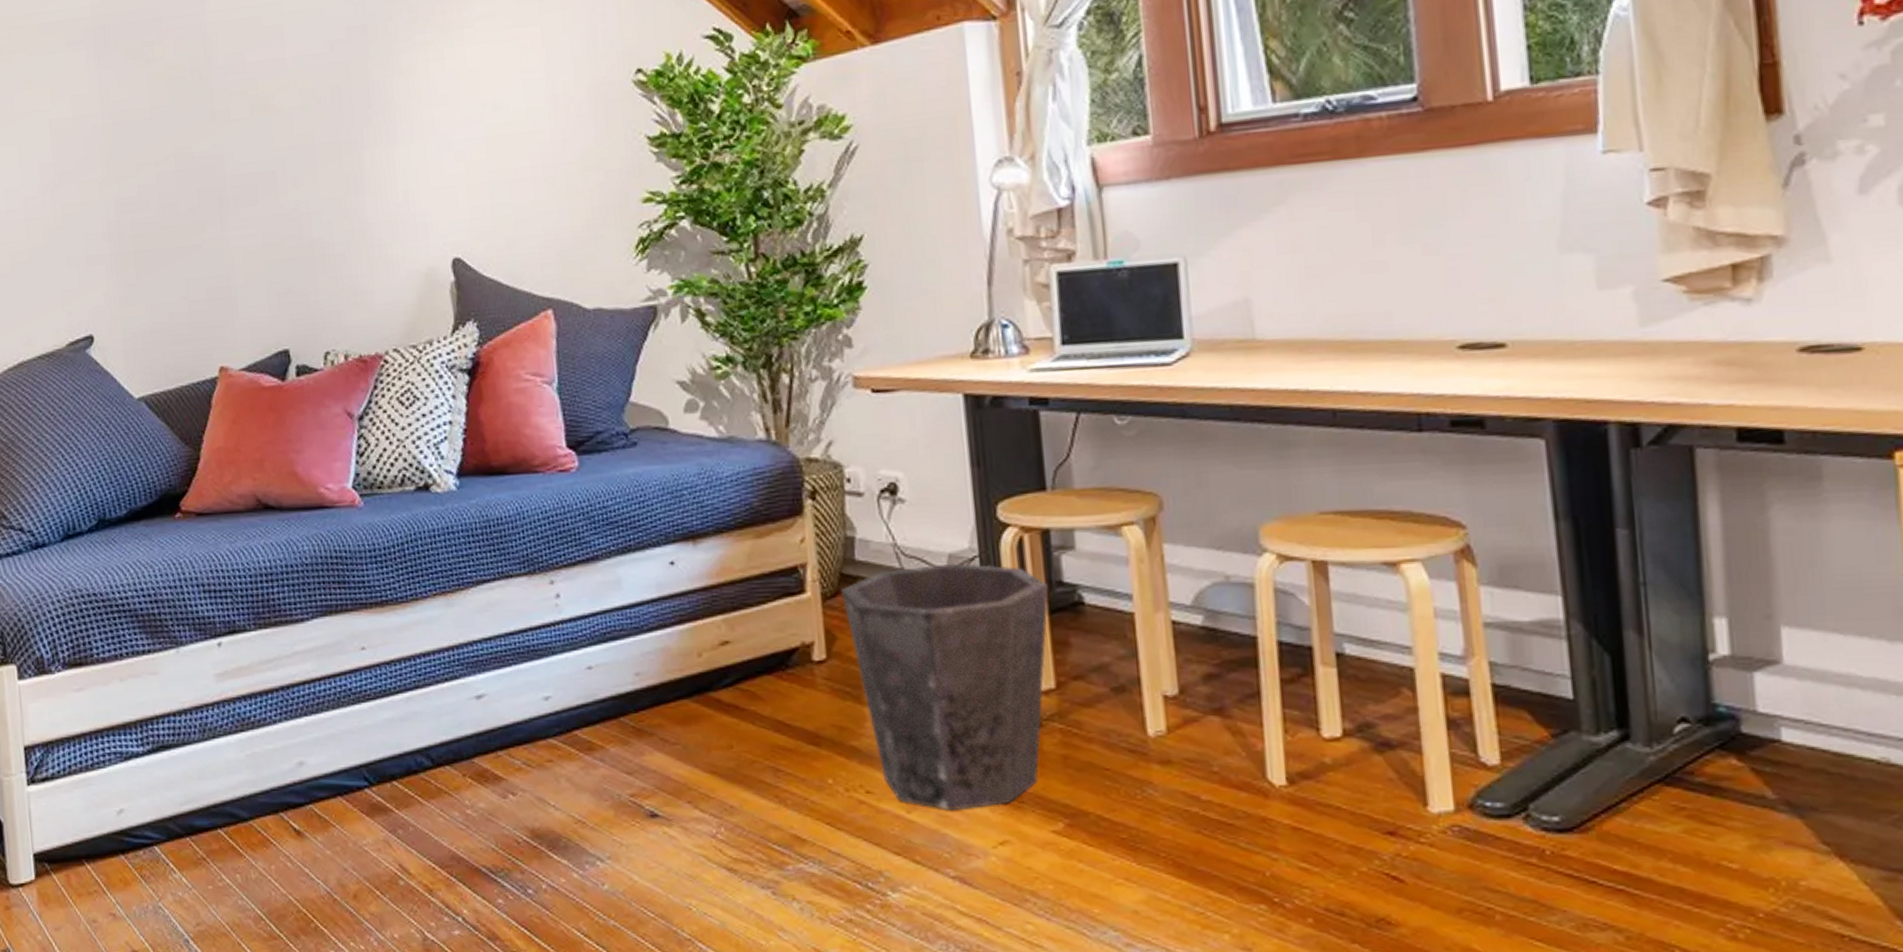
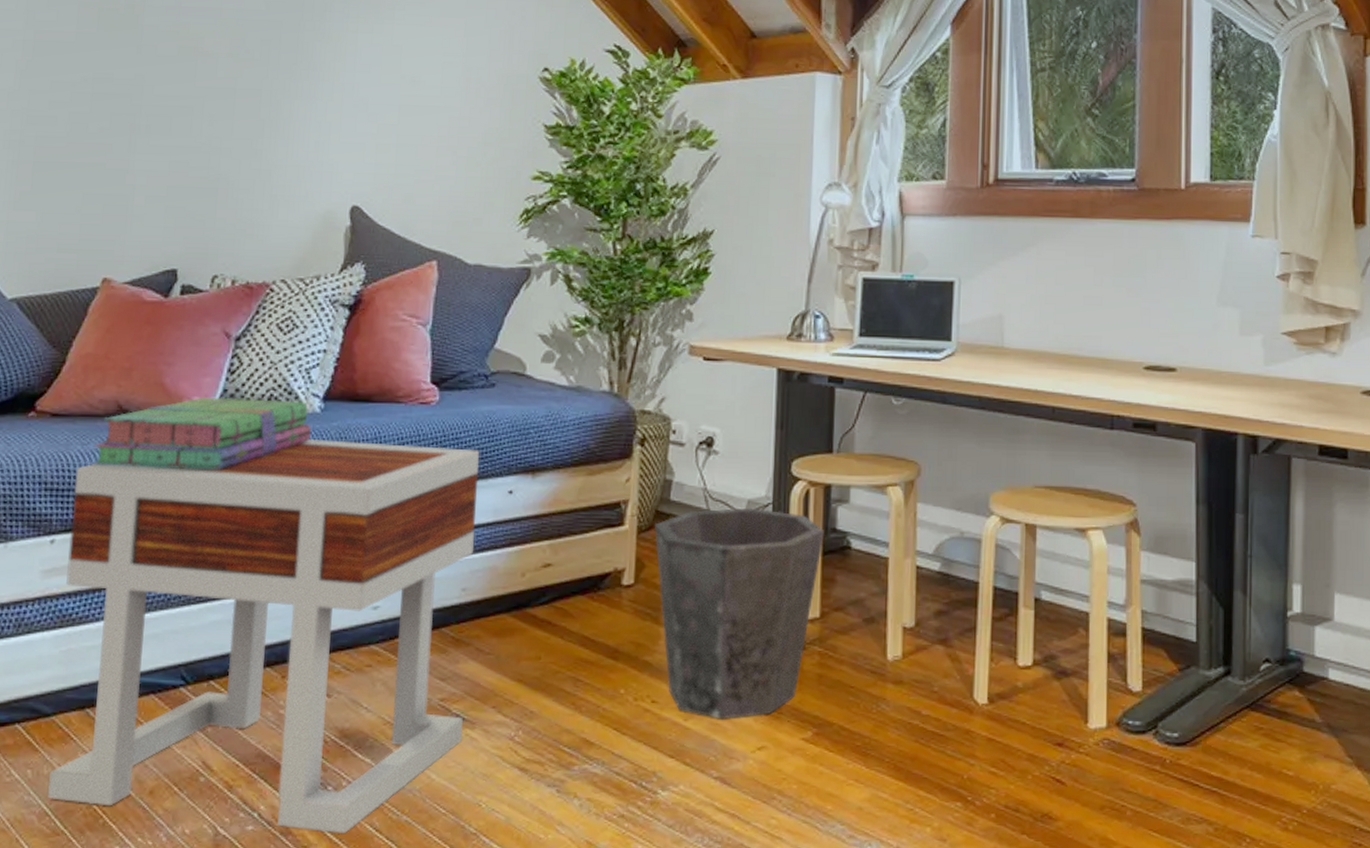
side table: none [229,517,660,940] -> present [48,439,480,834]
stack of books: none [241,479,451,564] -> present [92,397,311,471]

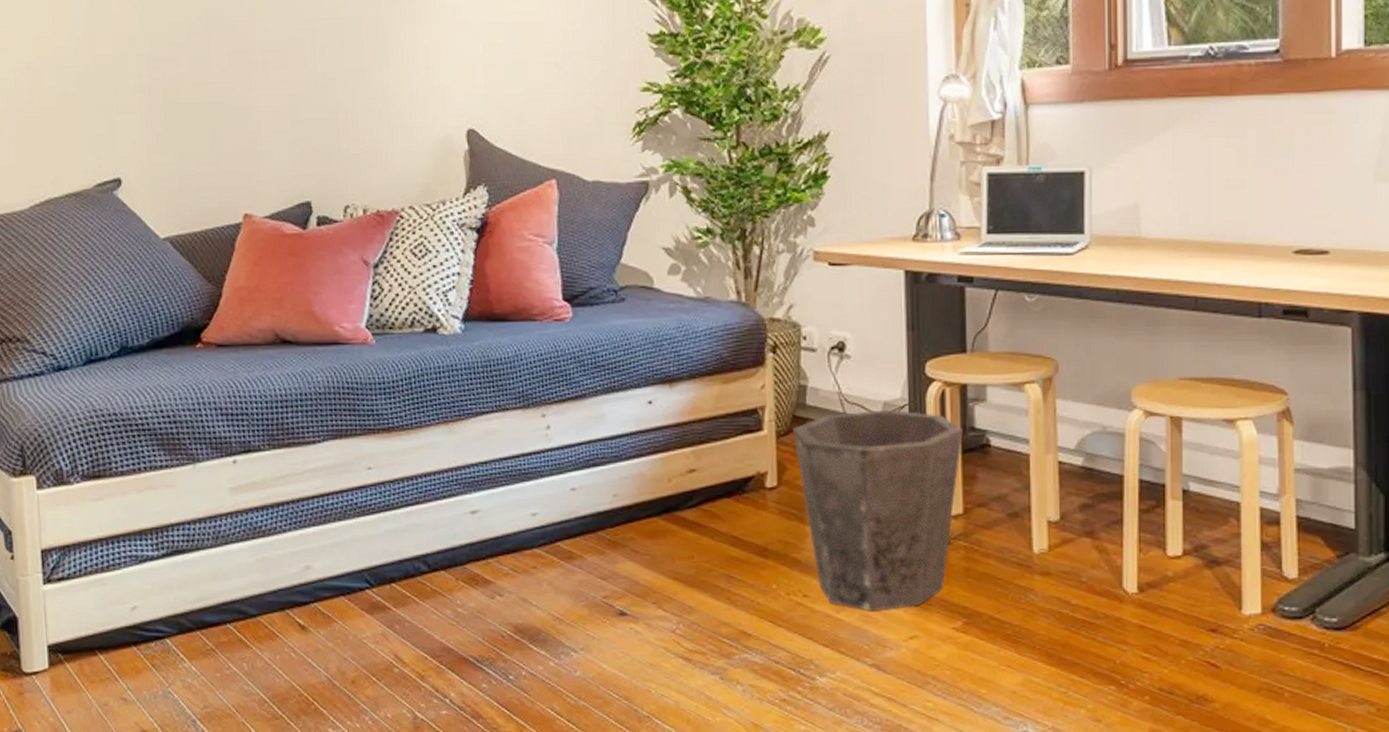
side table: present [48,439,480,834] -> none [246,359,627,718]
stack of books: present [92,397,311,471] -> none [259,322,455,392]

